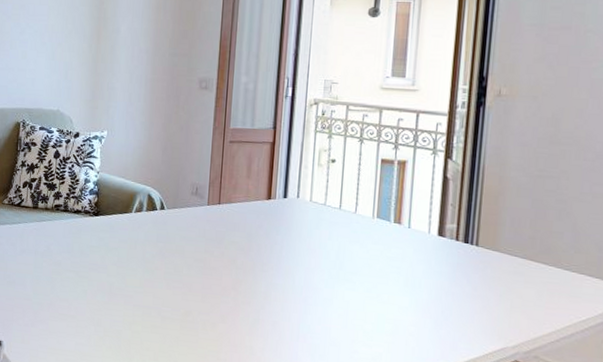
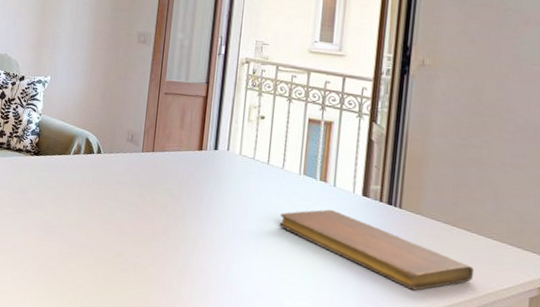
notebook: none [353,252,553,329] -> present [279,209,475,291]

